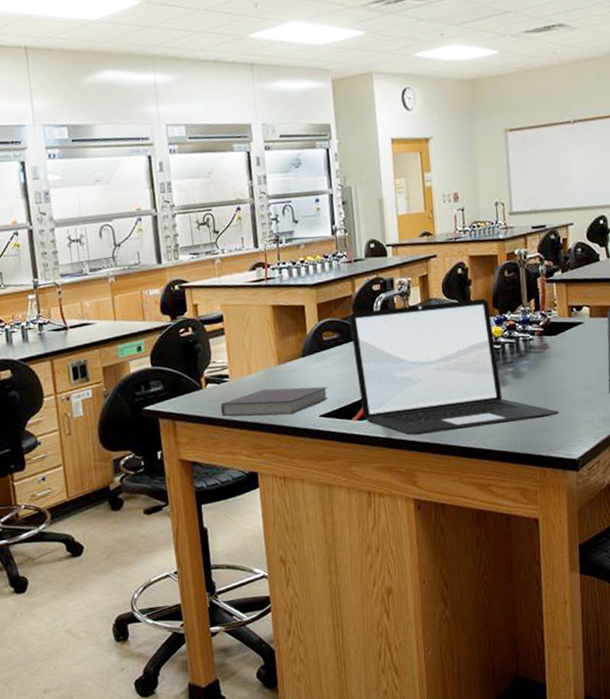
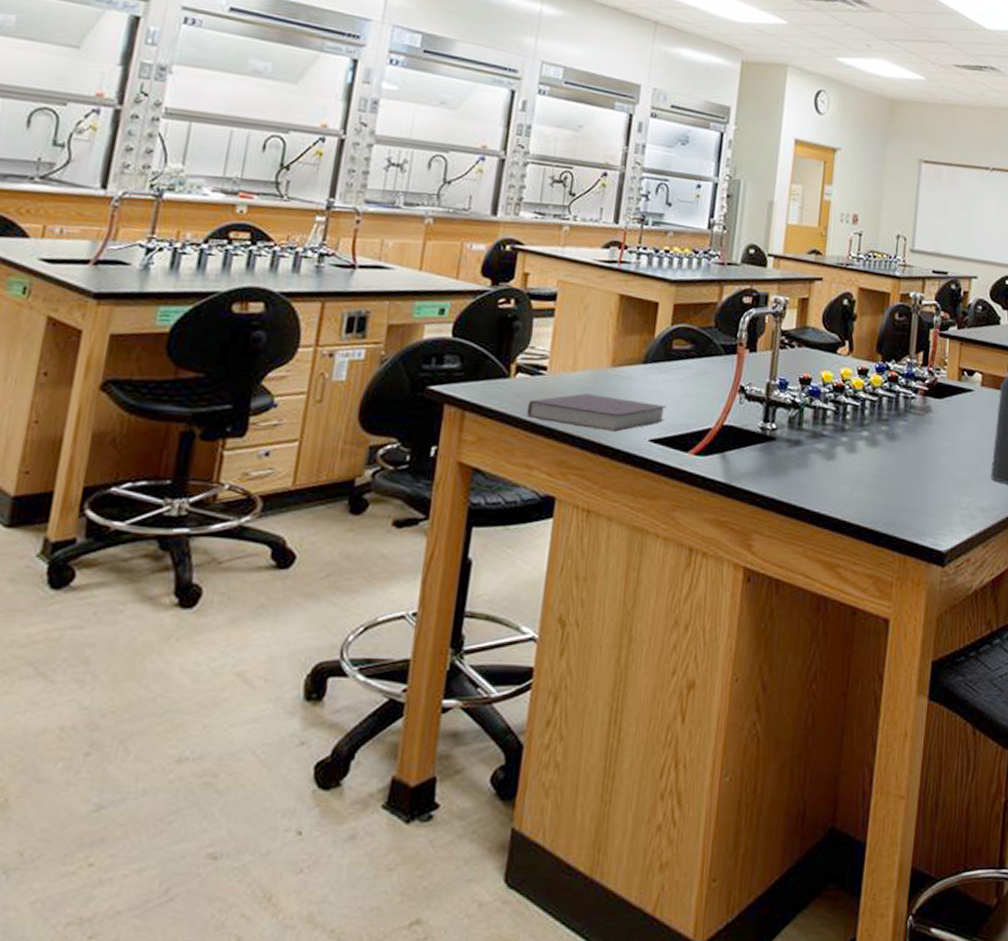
laptop: present [349,298,560,436] -> none [702,323,933,494]

